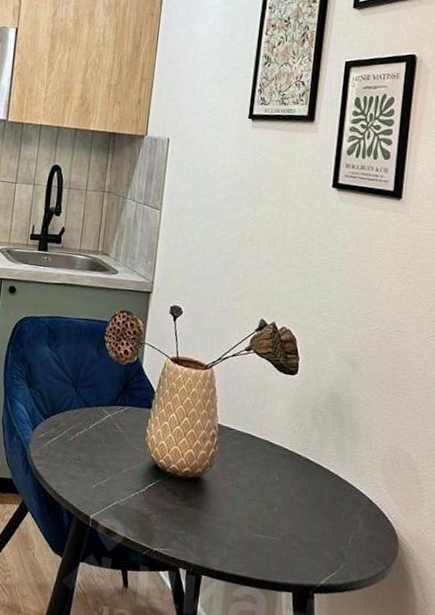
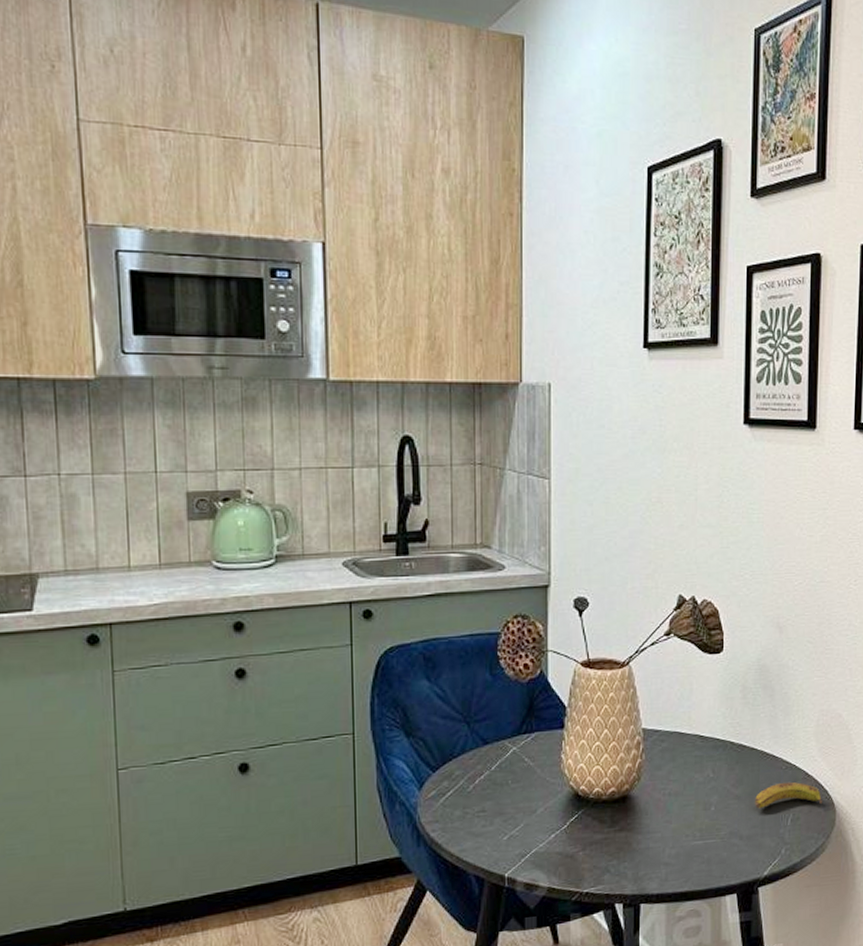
banana: none [316,502,386,533] -> present [754,781,823,809]

